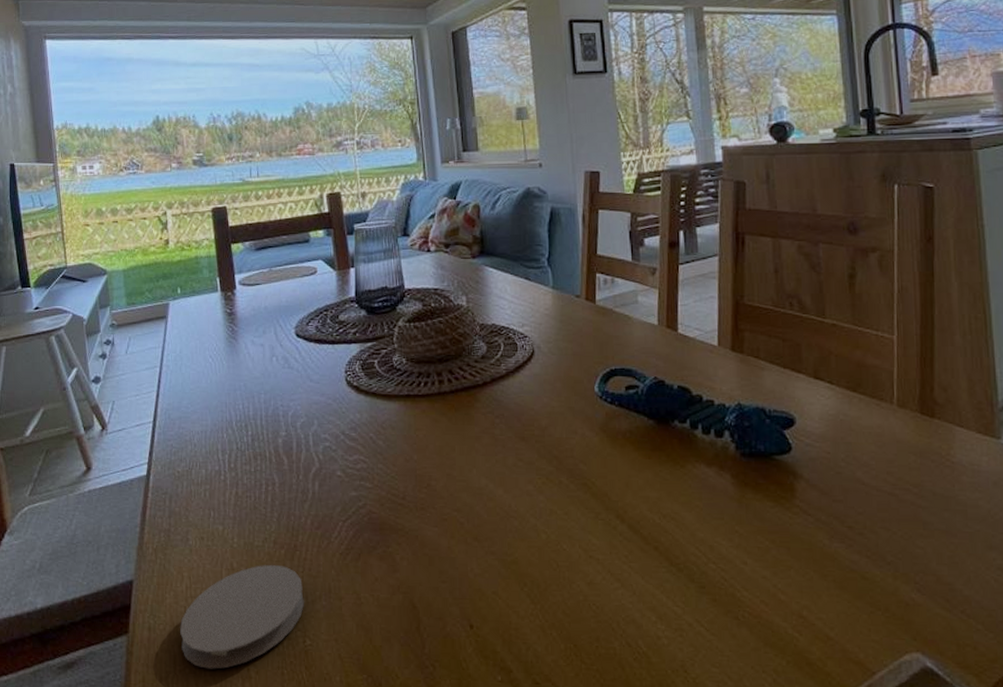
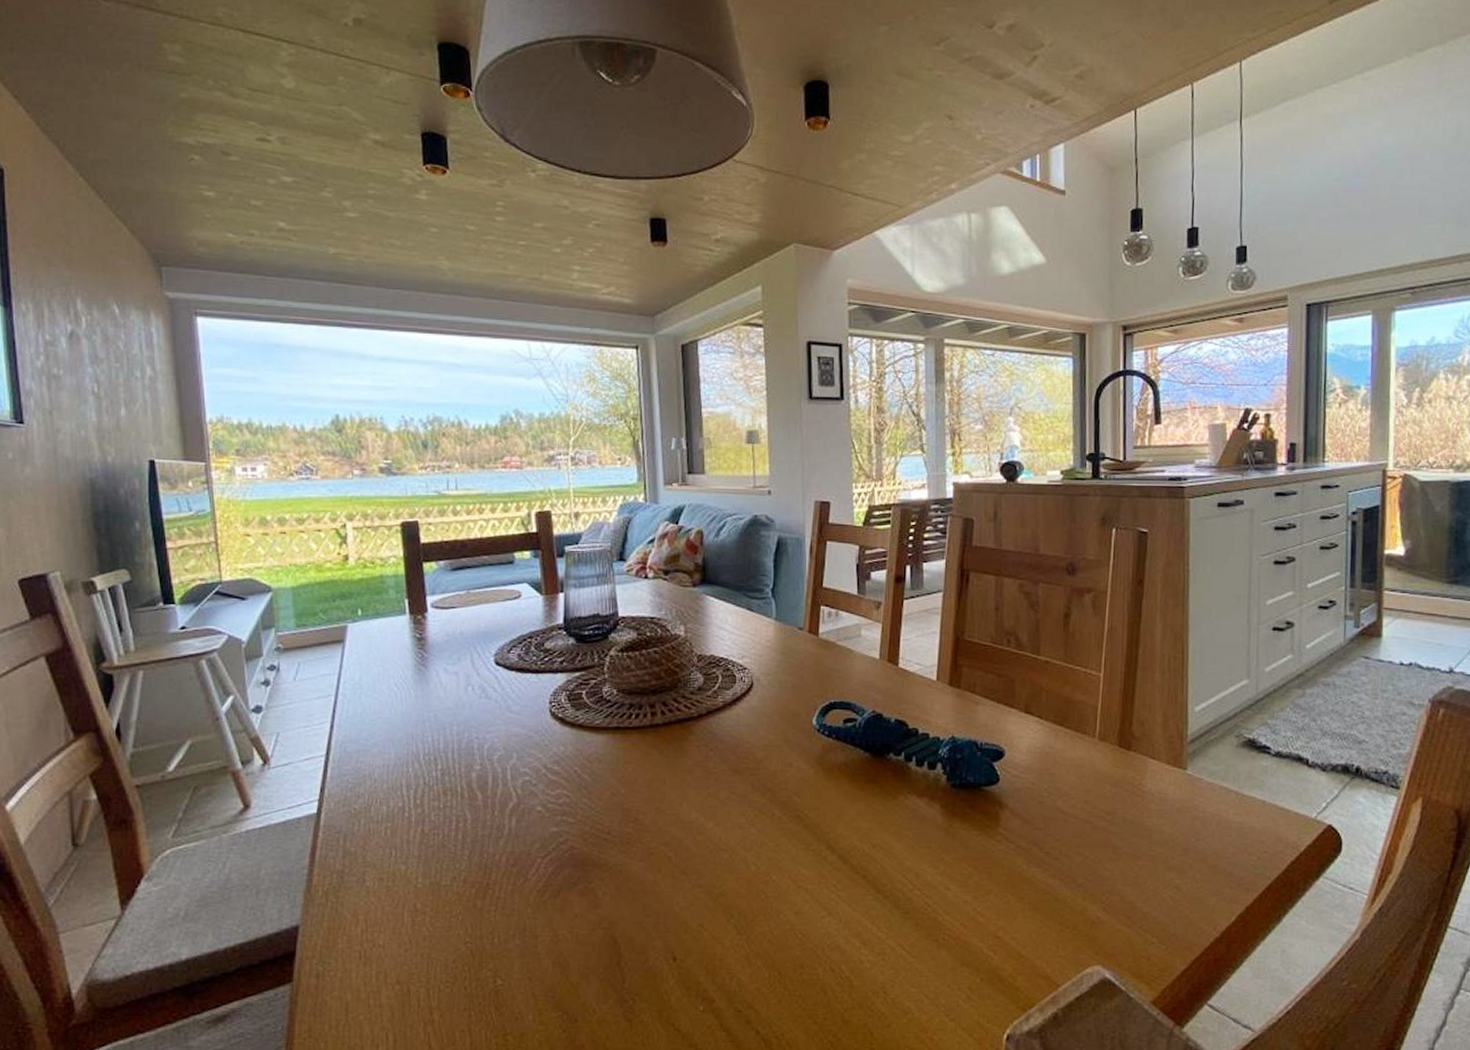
coaster: present [180,564,304,669] -> none [354,904,496,1015]

